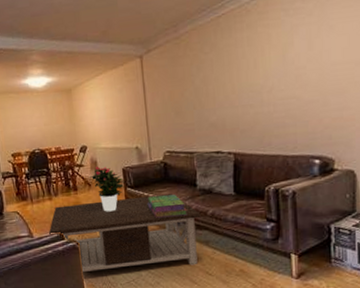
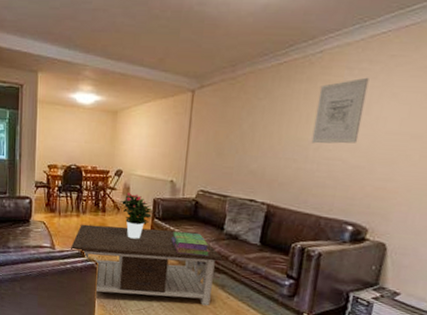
wall art: none [261,15,307,87] -> present [311,77,370,144]

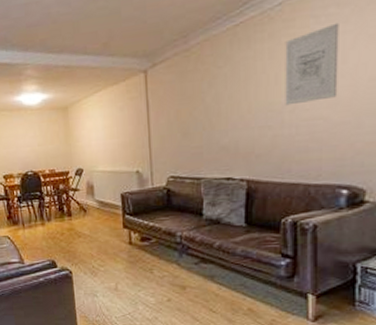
coffee table: present [71,224,222,306] -> none [41,223,206,302]
potted flower: present [119,192,154,239] -> none [84,191,123,240]
stack of books: present [171,232,210,257] -> none [146,224,191,249]

